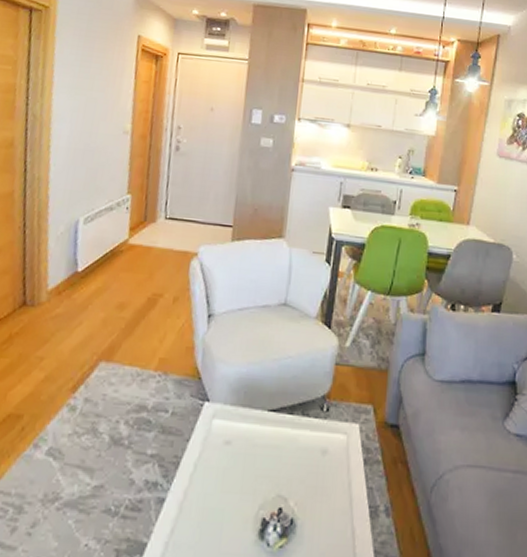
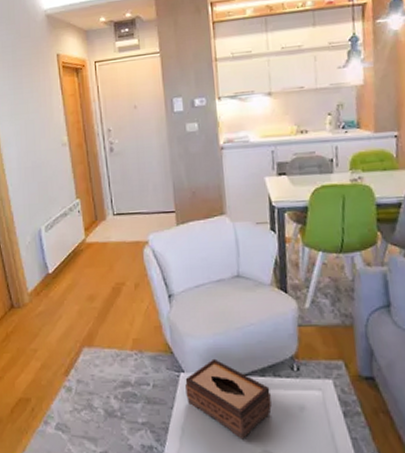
tissue box: none [206,389,296,482] -> present [185,358,272,440]

